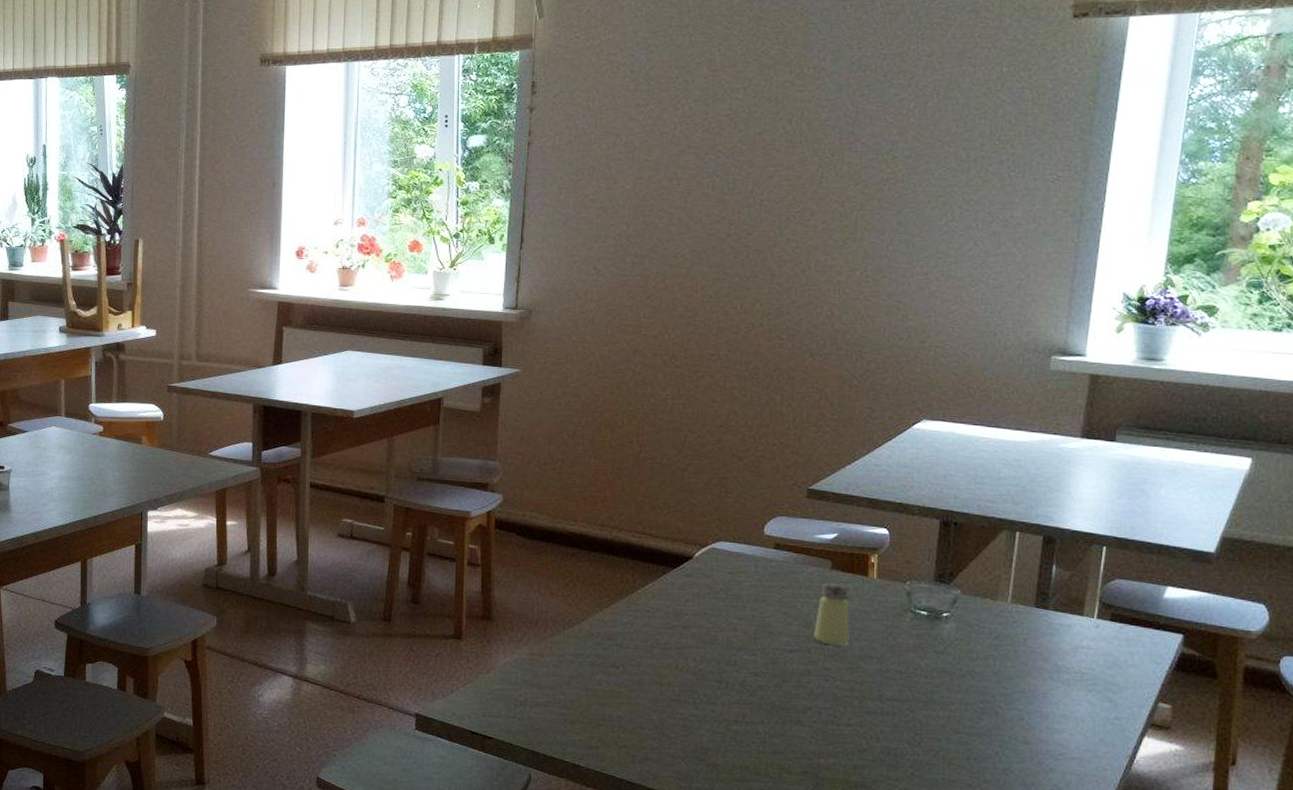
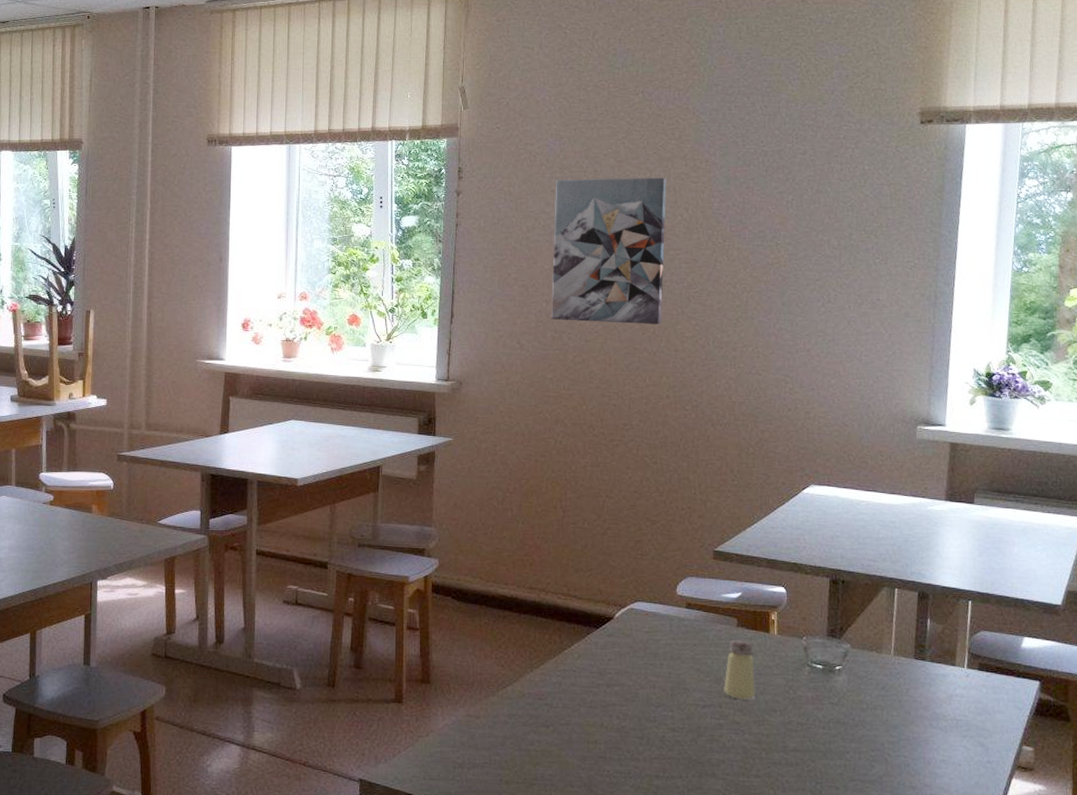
wall art: none [631,87,768,247] -> present [551,177,667,325]

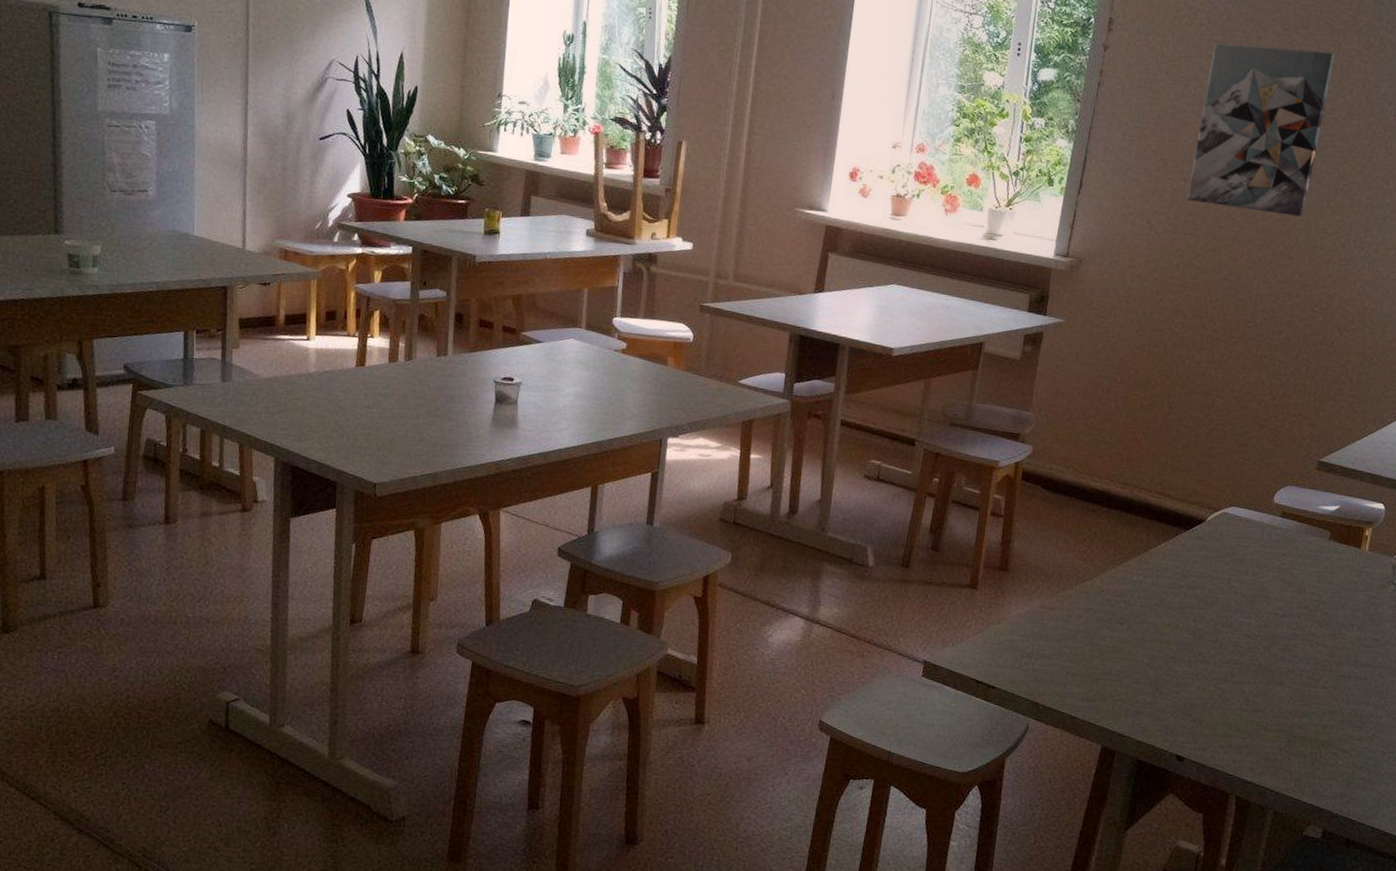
saltshaker: present [724,639,755,699] -> none [1305,552,1342,612]

